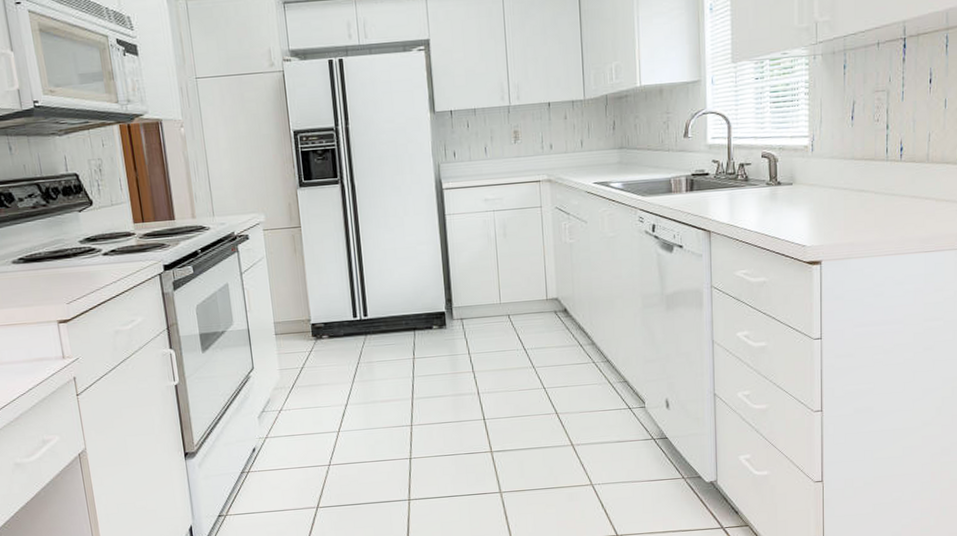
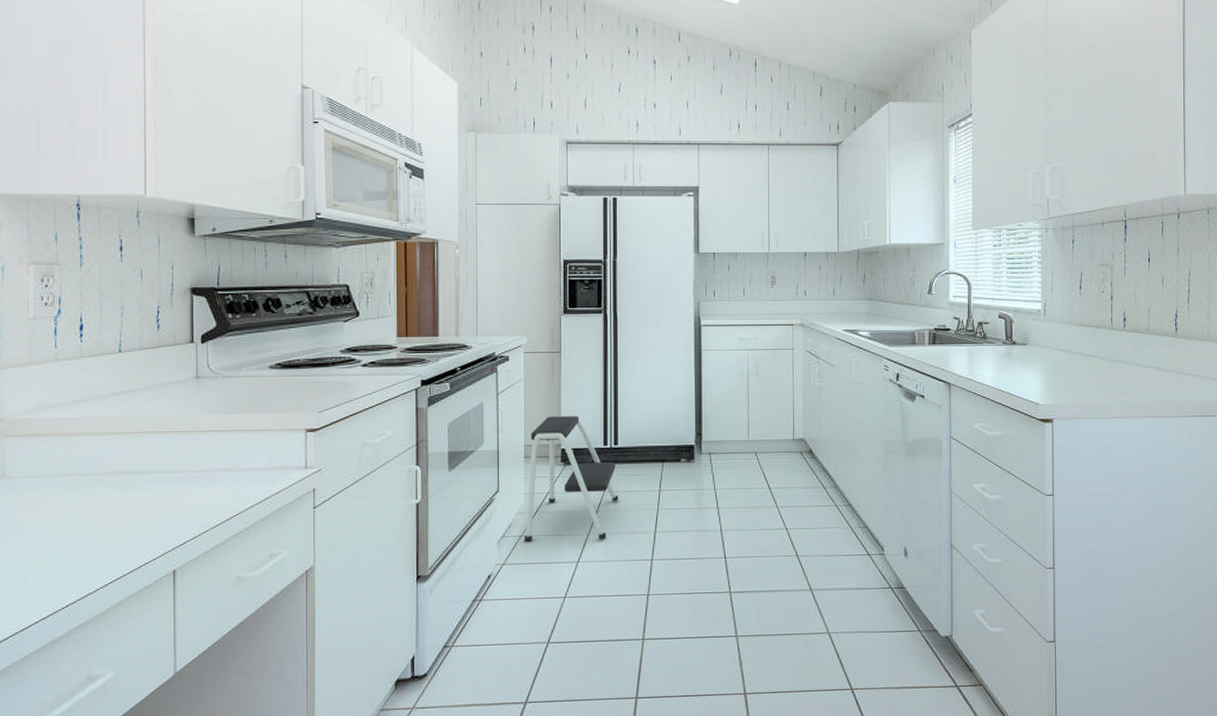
step stool: none [279,290,373,415] -> present [523,416,619,542]

